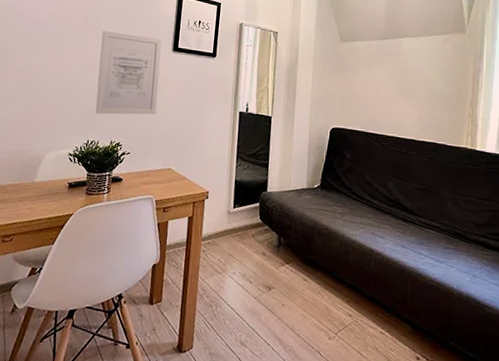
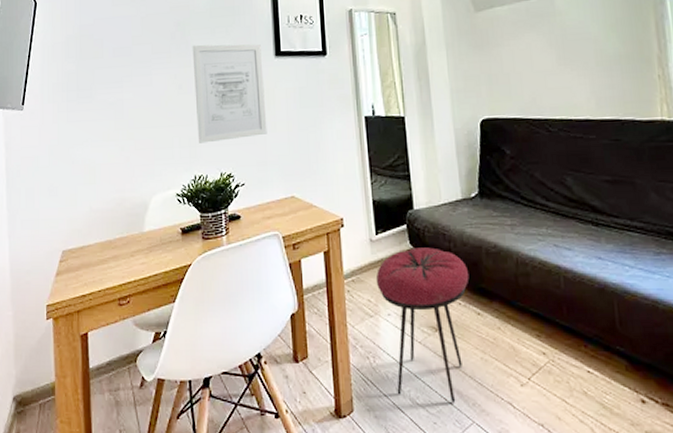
stool: none [227,222,303,347] -> present [375,247,469,402]

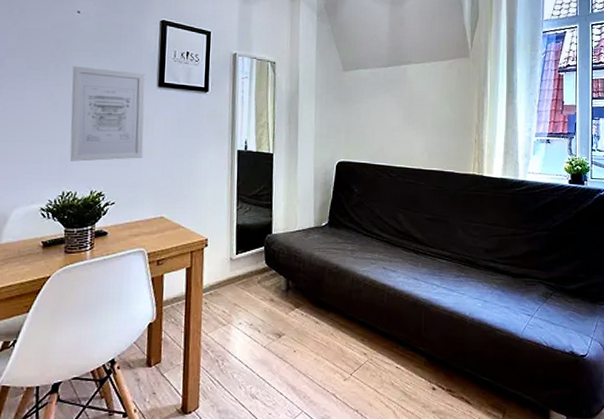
stool: present [375,247,469,402] -> none [231,267,313,396]

